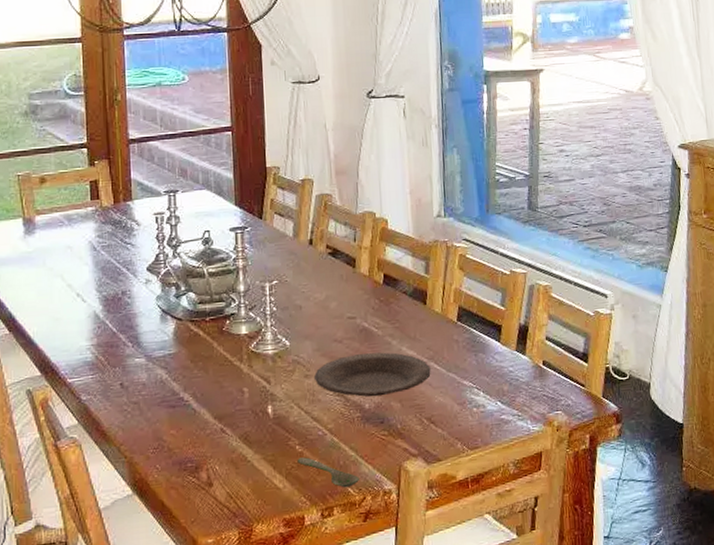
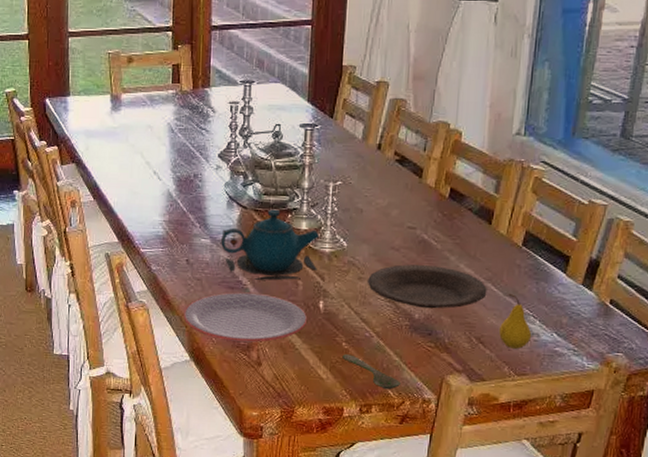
plate: none [121,407,258,465] -> present [183,292,308,342]
teapot: none [157,317,262,394] -> present [221,209,320,281]
fruit: none [446,368,479,424] -> present [498,293,532,349]

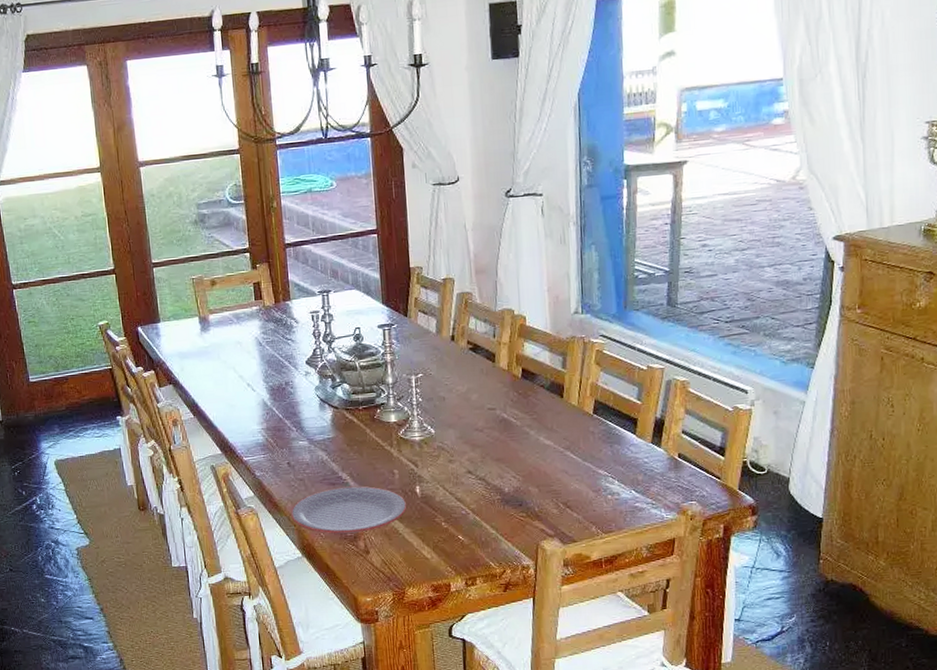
teapot: present [221,209,320,281] -> none [318,406,410,474]
spoon: present [342,354,400,390] -> none [443,533,500,561]
plate: present [367,264,487,309] -> none [457,441,567,482]
fruit: present [498,293,532,349] -> none [582,458,613,509]

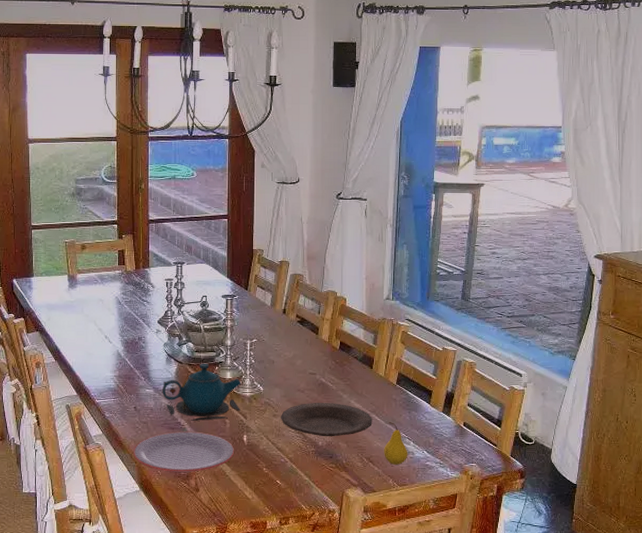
teapot: none [318,406,410,474] -> present [162,363,242,421]
plate: none [457,441,567,482] -> present [280,403,372,437]
fruit: none [582,458,613,509] -> present [383,421,408,465]

